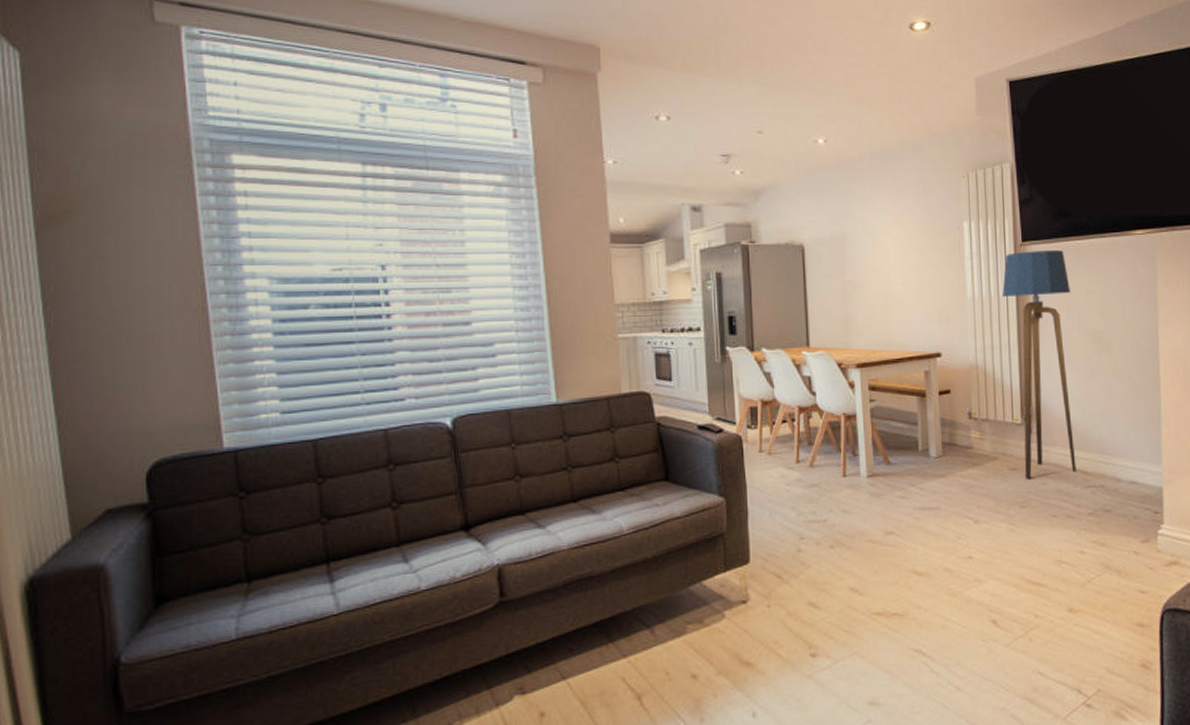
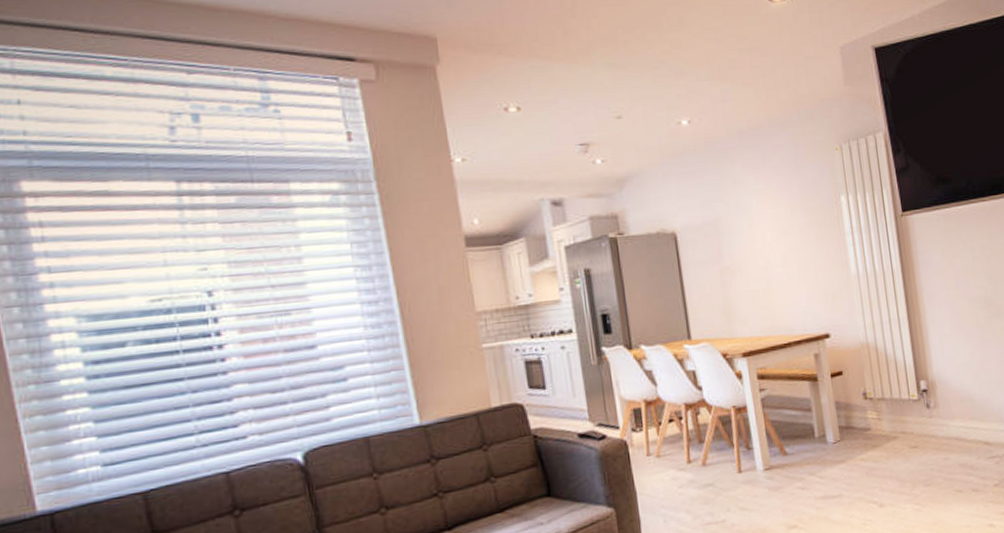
floor lamp: present [1002,249,1076,480] -> none [886,217,978,457]

